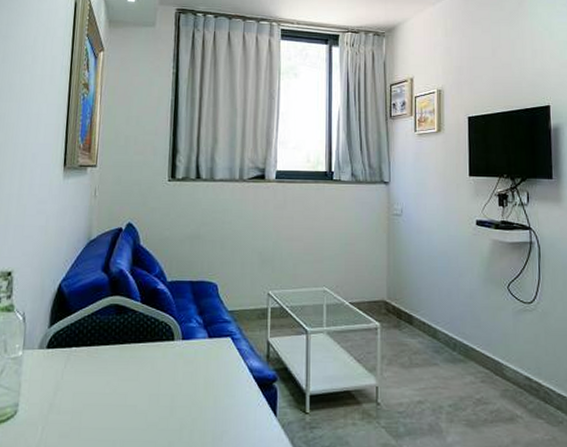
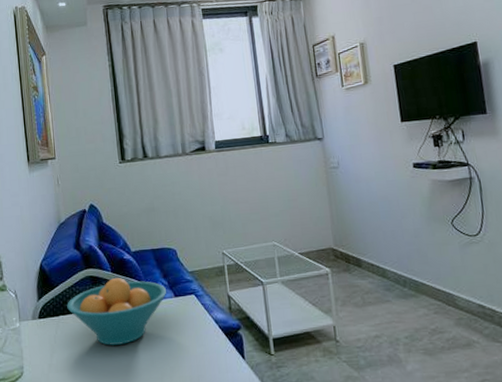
fruit bowl: none [83,309,201,388] -> present [67,277,167,345]

